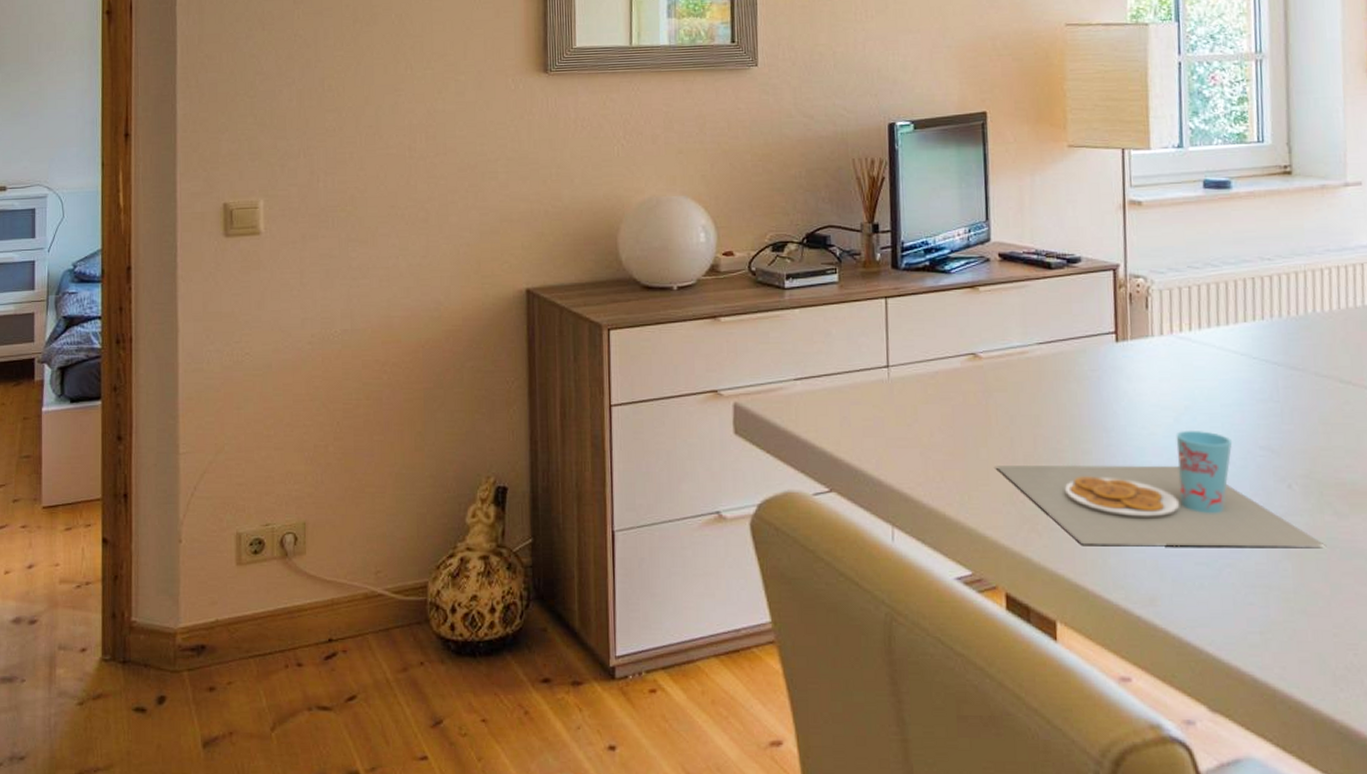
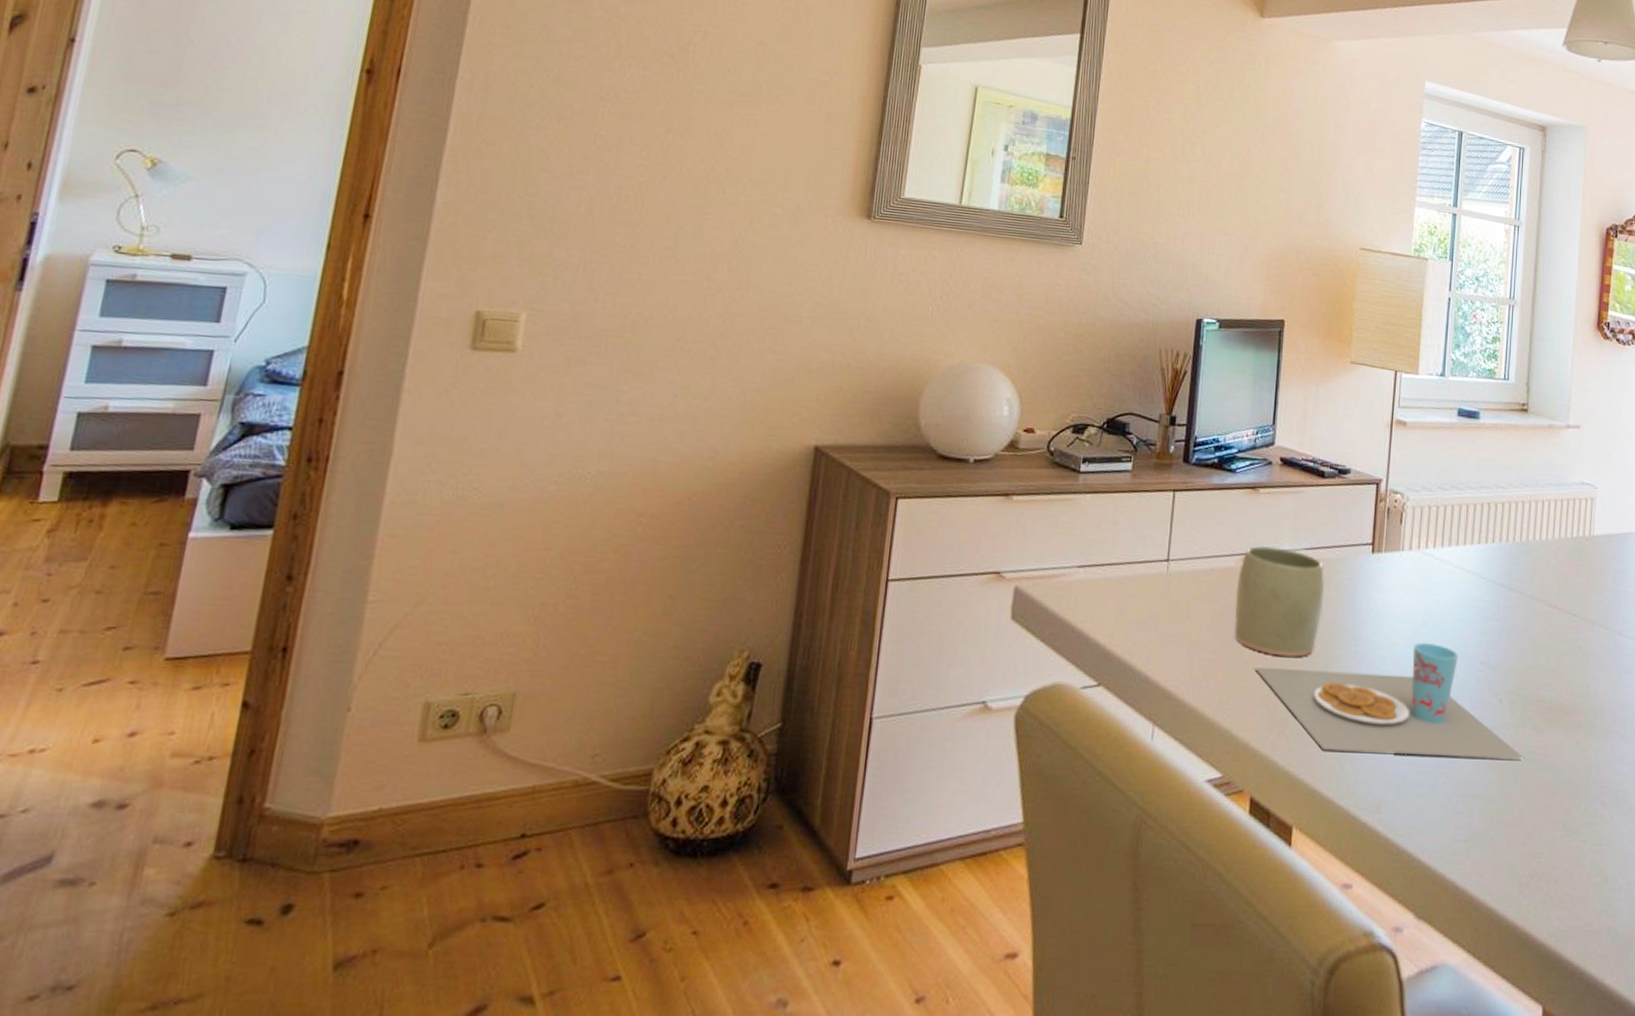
mug: none [964,343,1066,453] -> present [1234,545,1325,657]

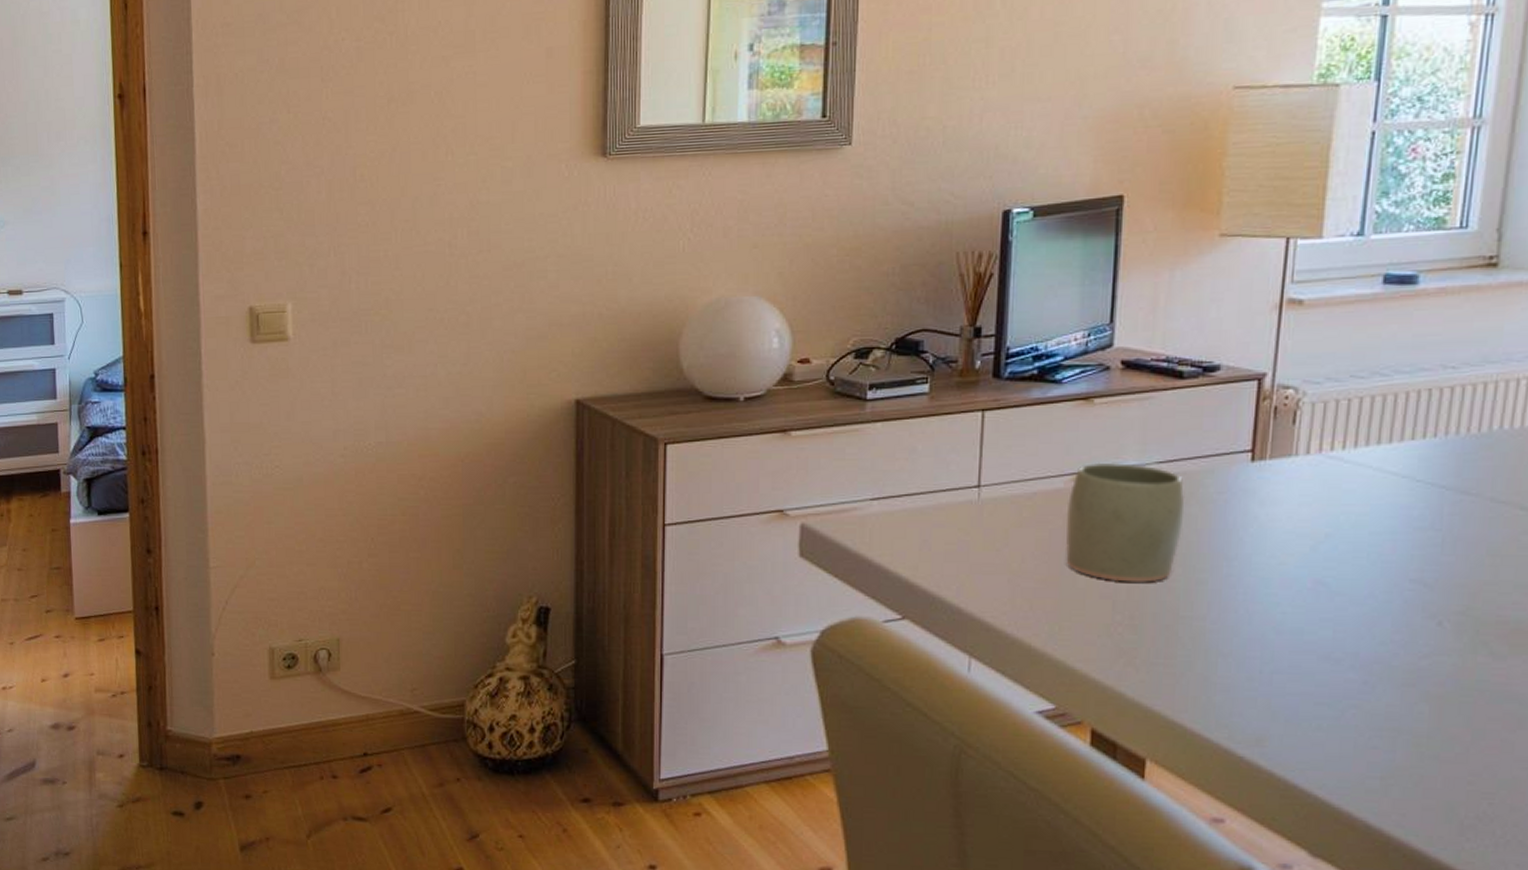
place setting: present [1254,643,1525,760] -> none [1092,561,1475,690]

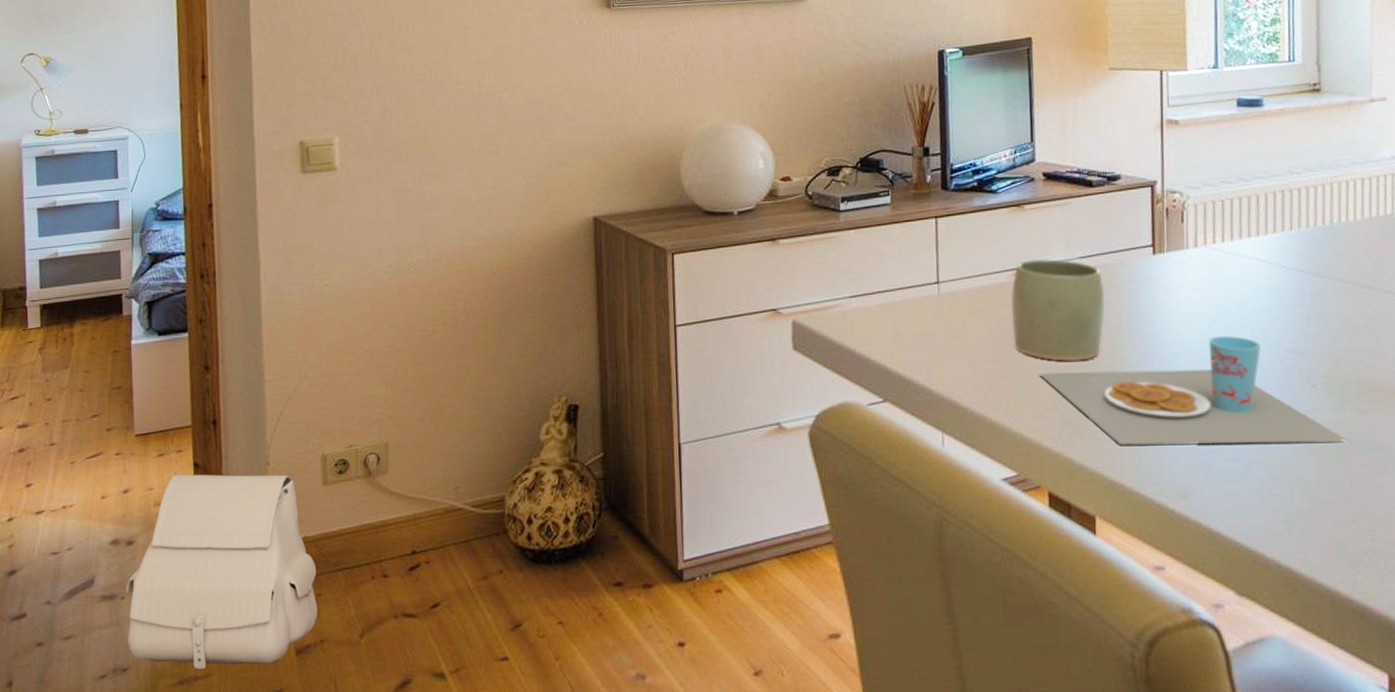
satchel: none [67,661,263,859] -> present [125,474,318,669]
place setting: none [1092,561,1475,690] -> present [1038,336,1348,445]

